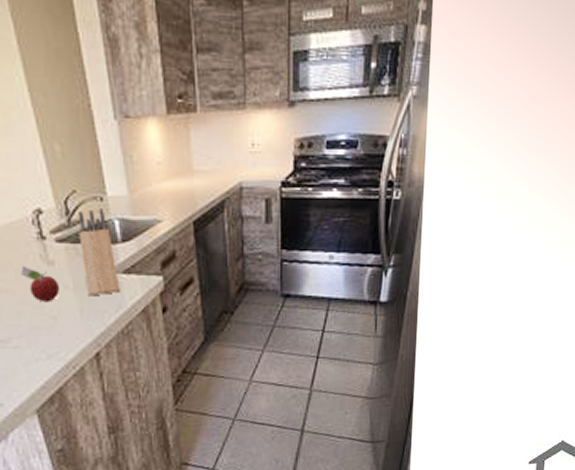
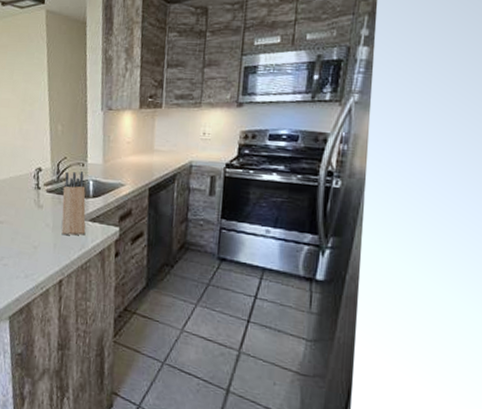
fruit: present [21,265,61,303] -> none [19,205,44,235]

